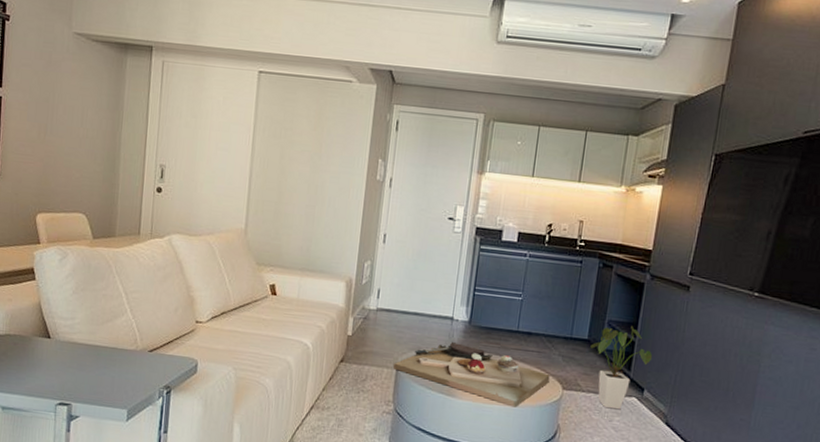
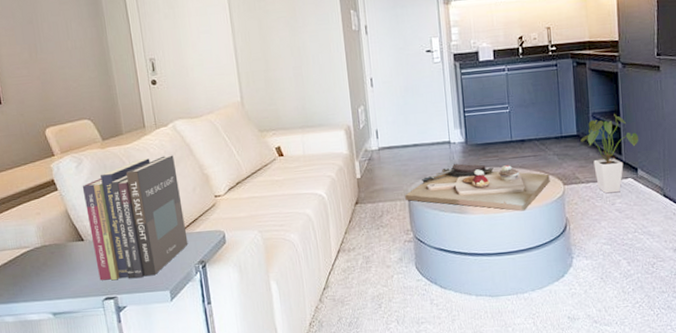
books: none [57,266,163,390] -> present [82,155,188,281]

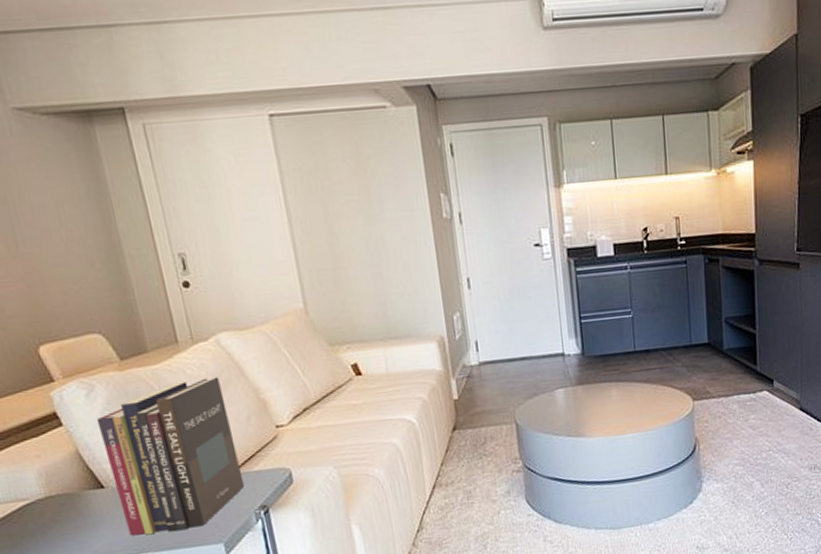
decorative tray: present [405,163,550,211] -> none [512,378,678,432]
house plant: present [580,113,638,194] -> none [712,318,775,409]

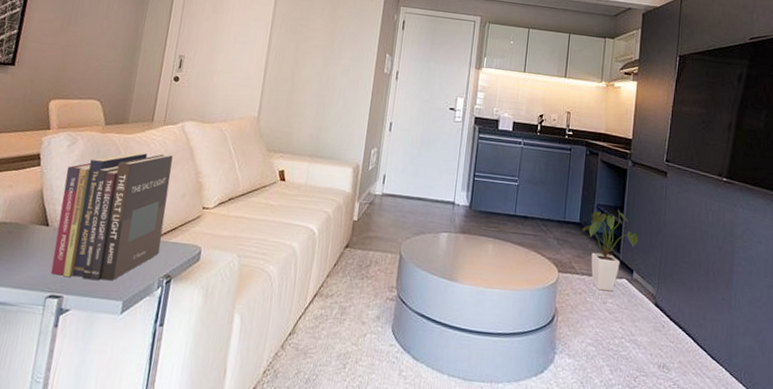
house plant: none [712,318,775,409] -> present [582,209,638,292]

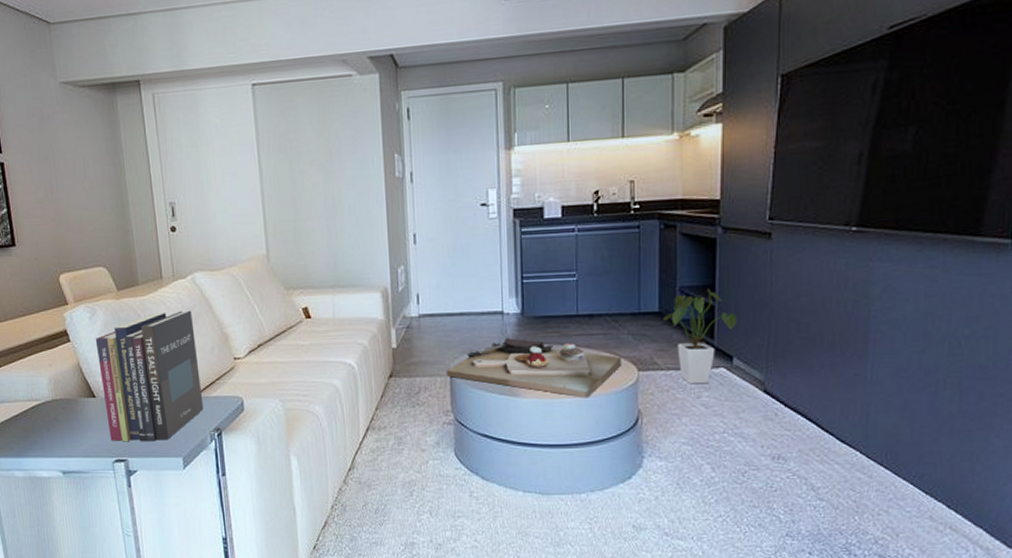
decorative tray: none [397,225,547,291] -> present [447,337,622,398]

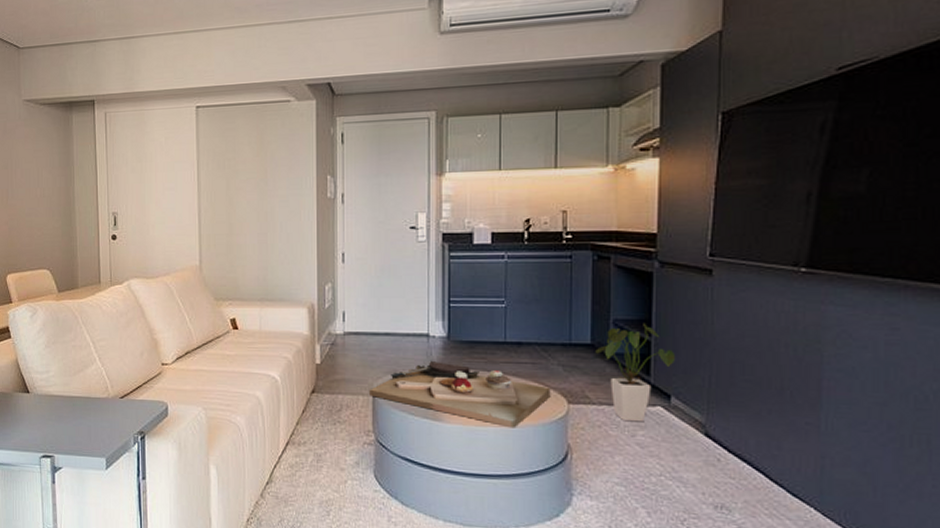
books: present [95,310,204,442] -> none [34,315,130,440]

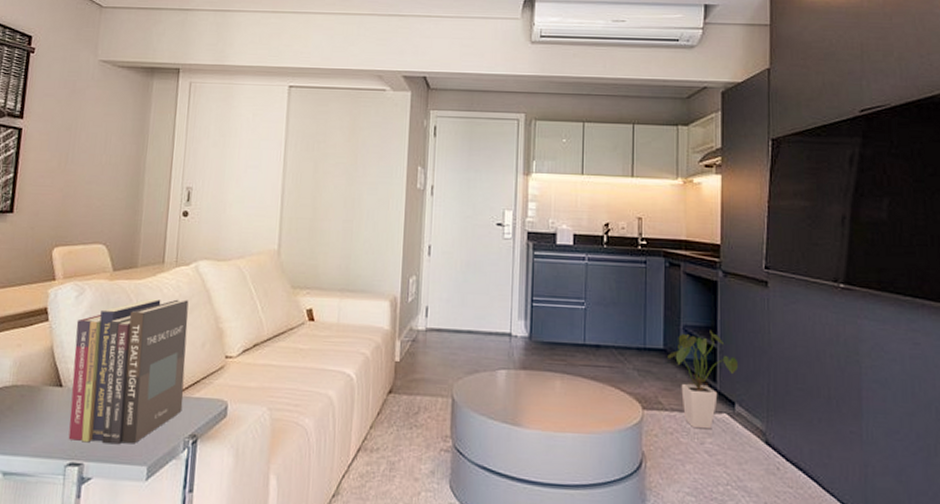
books: none [34,315,130,440] -> present [68,299,189,445]
decorative tray: present [369,360,551,428] -> none [449,361,627,435]

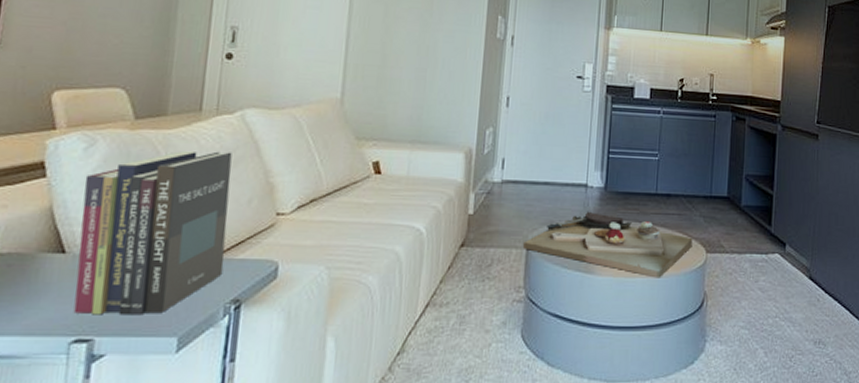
decorative tray: none [449,361,627,435] -> present [523,211,693,278]
house plant: present [667,330,738,430] -> none [730,178,790,269]

